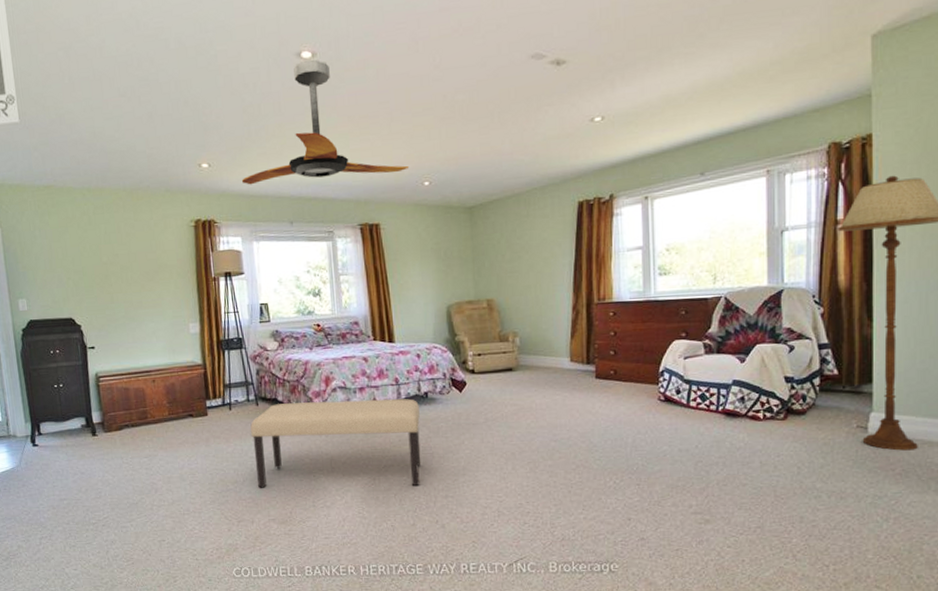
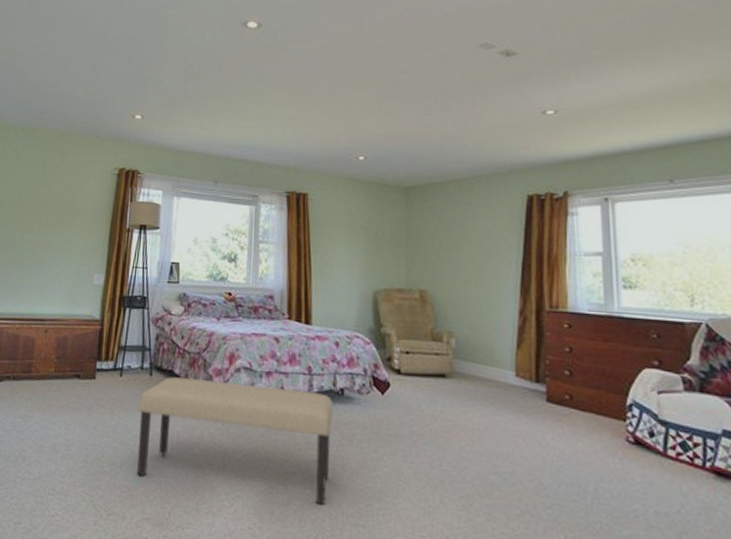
ceiling fan: present [241,59,410,185] -> none [171,29,345,144]

